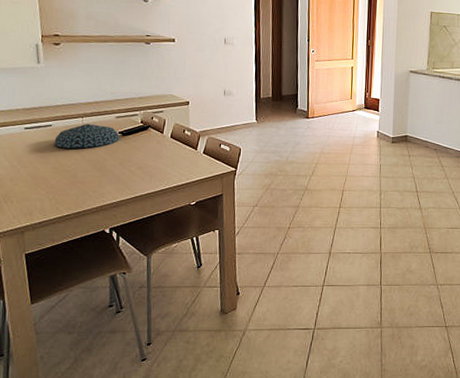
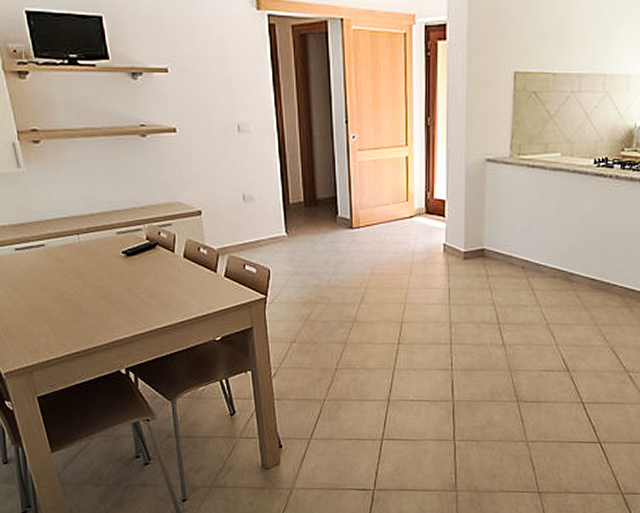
bowl: present [54,123,120,149] -> none [50,242,124,273]

